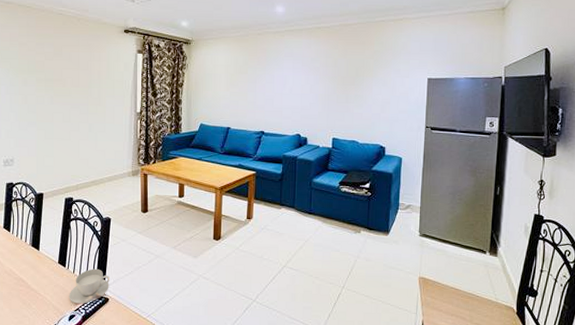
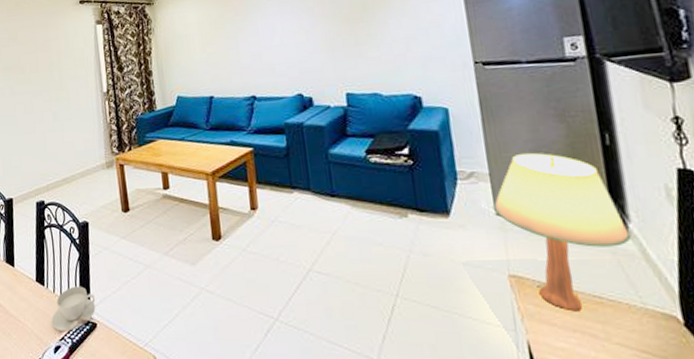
table lamp: none [418,194,499,302] -> present [492,152,632,310]

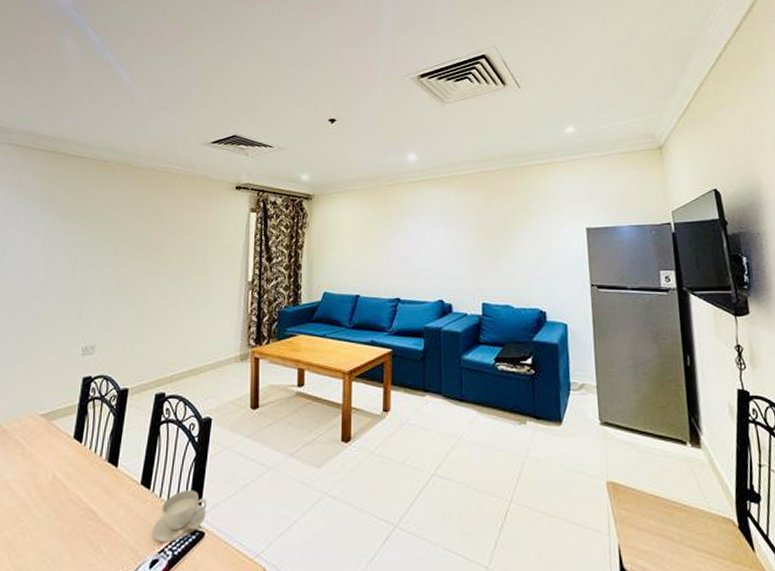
table lamp: present [492,152,632,310] -> none [597,368,703,515]

